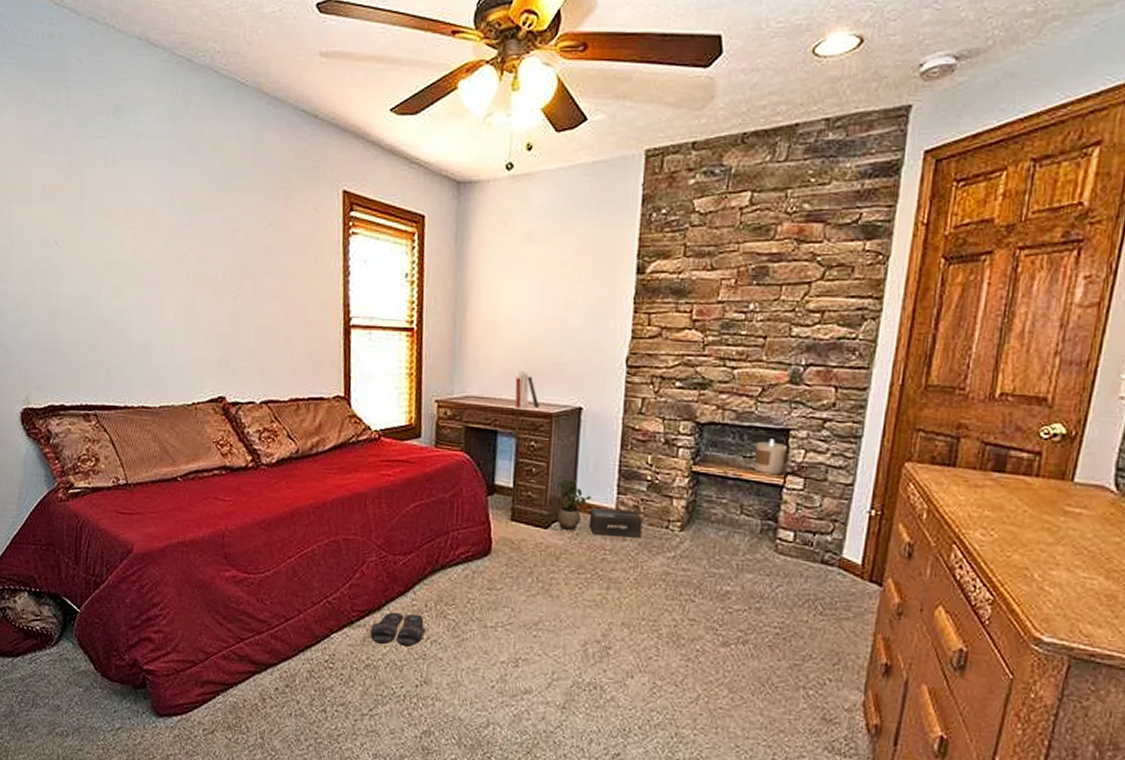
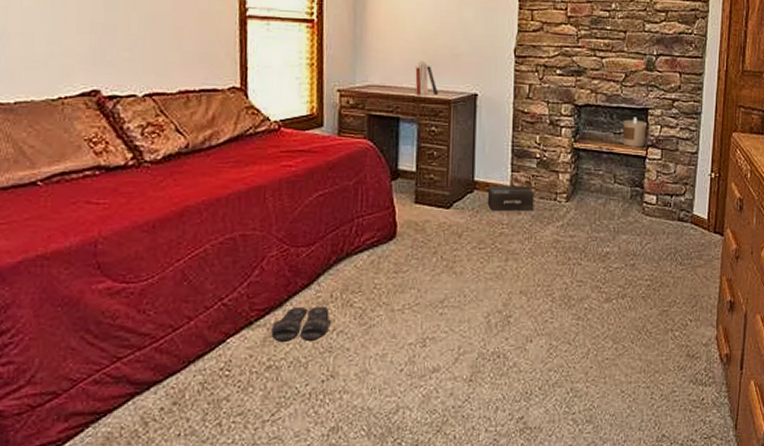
potted plant: present [556,476,592,530] -> none [457,158,489,208]

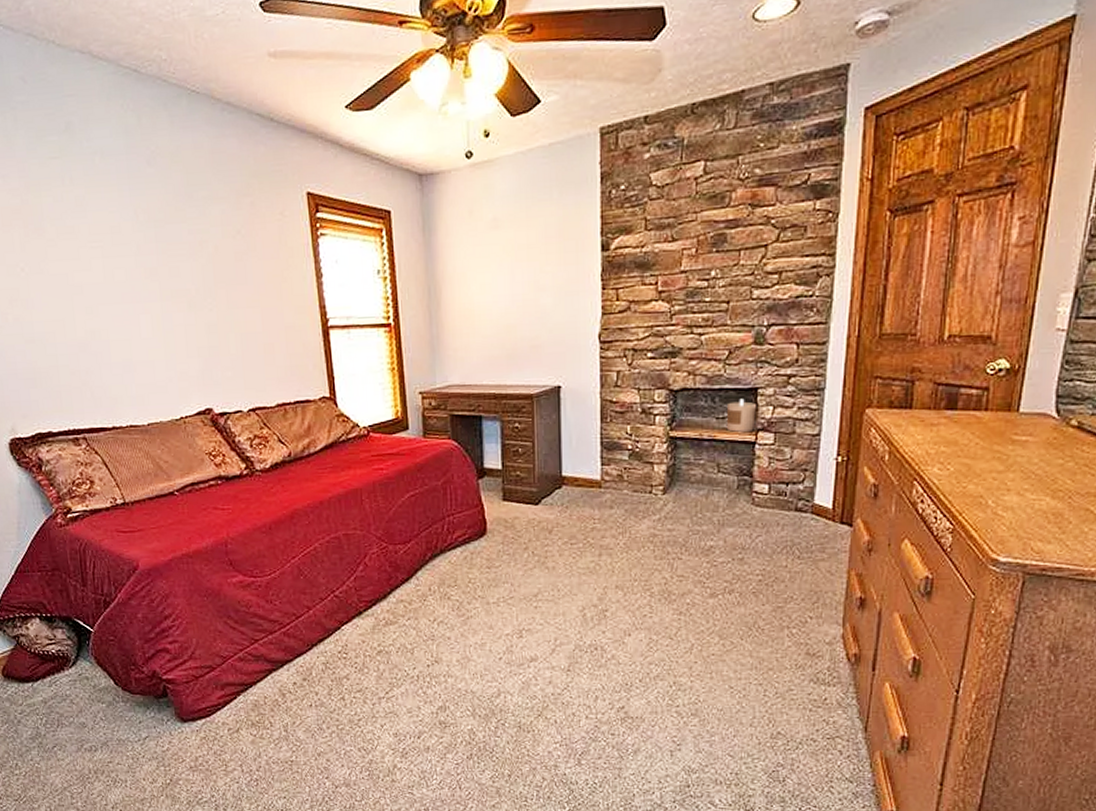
slippers: present [271,306,332,342] -> none [379,598,432,630]
books: present [415,60,438,96] -> none [494,355,519,392]
box: present [487,187,534,211] -> none [576,480,627,506]

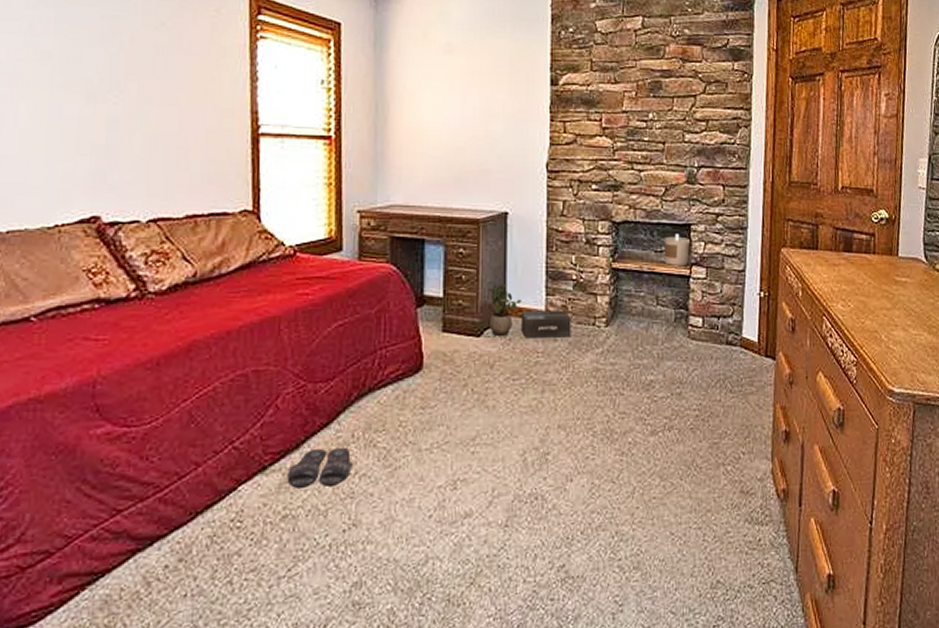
slippers: none [379,598,432,630] -> present [287,447,354,488]
potted plant: none [545,453,578,504] -> present [488,281,522,336]
box: none [576,480,627,506] -> present [520,311,571,338]

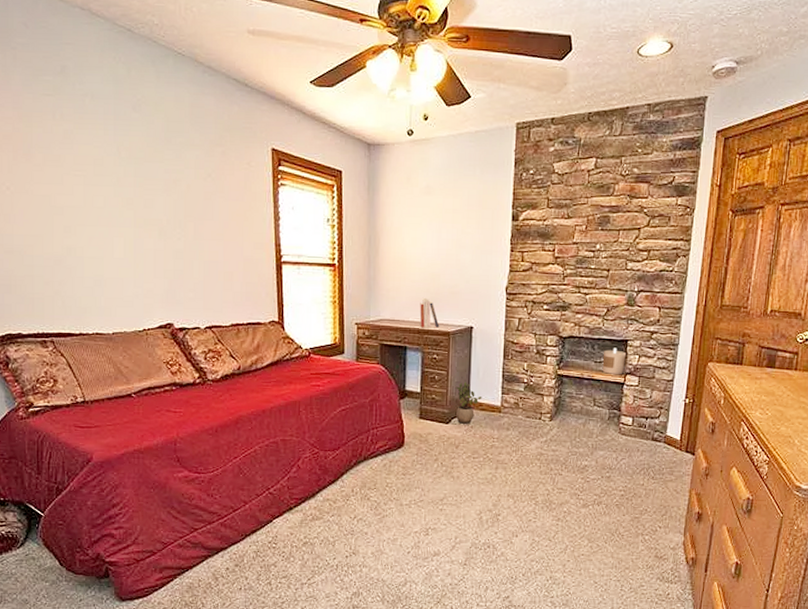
slippers: present [287,447,354,488] -> none [306,497,354,525]
books: none [441,177,465,215] -> present [419,297,439,328]
box: present [520,311,571,338] -> none [480,406,522,428]

